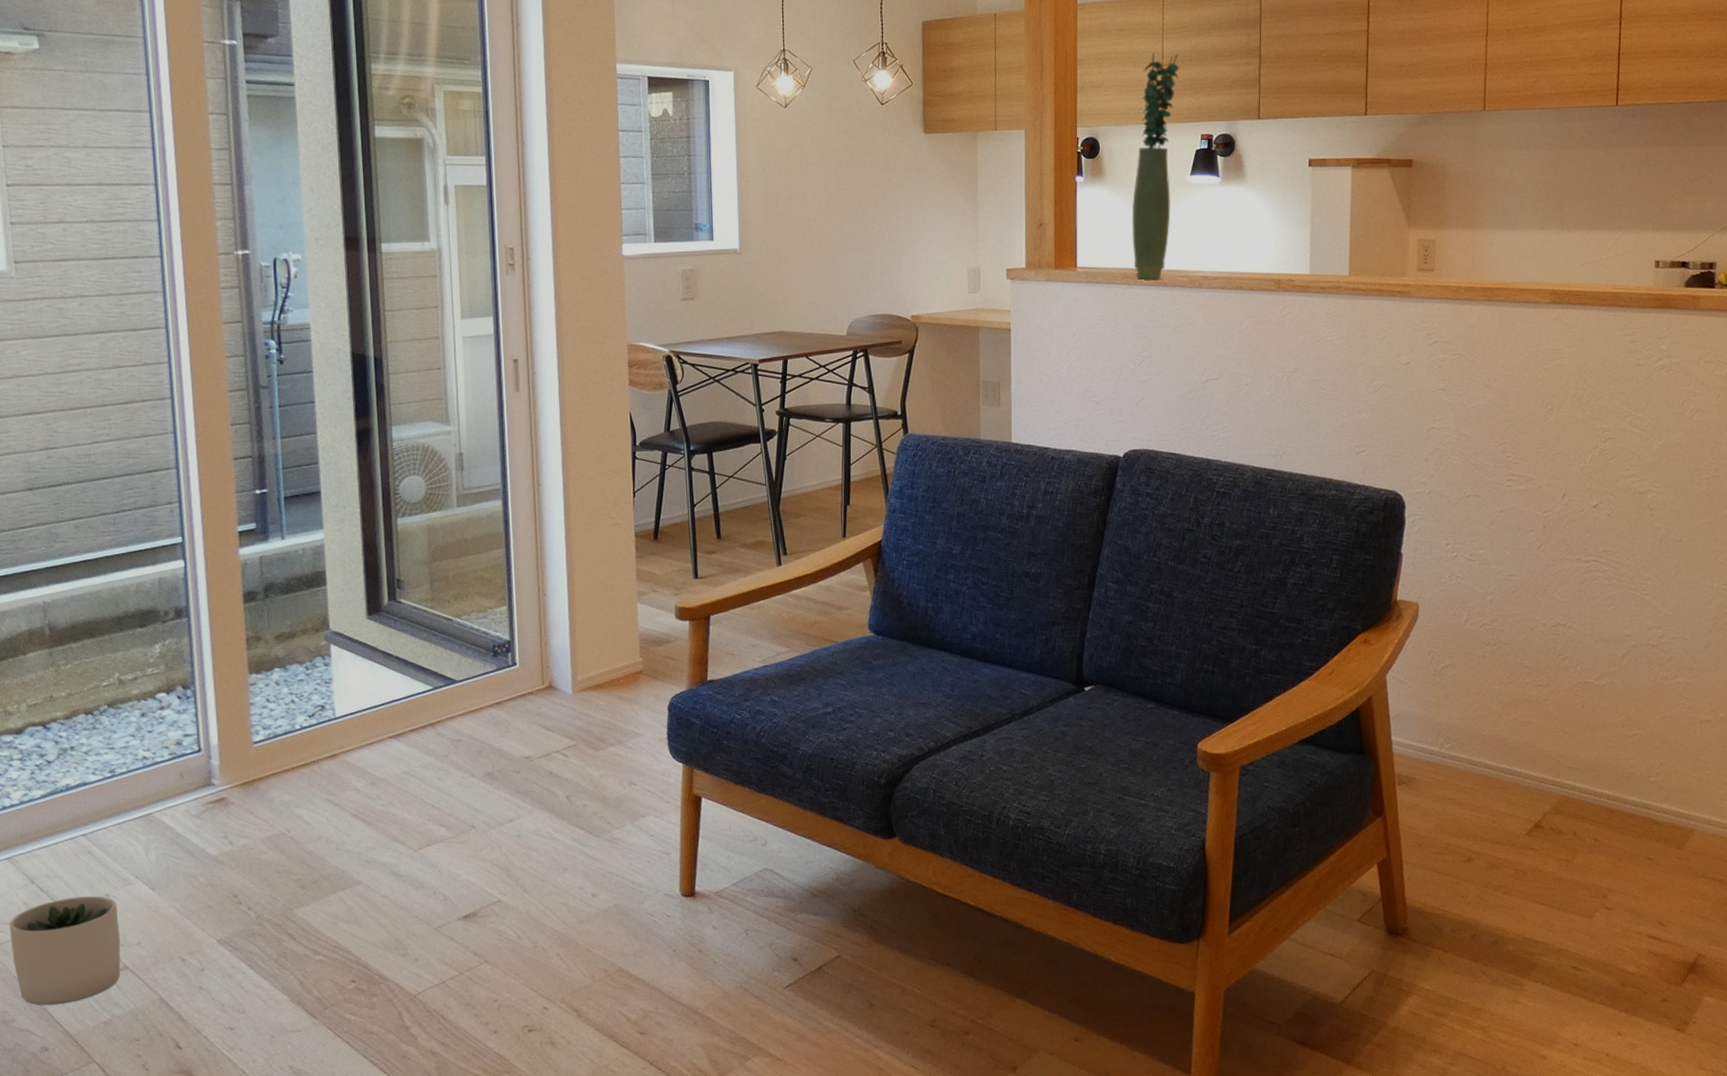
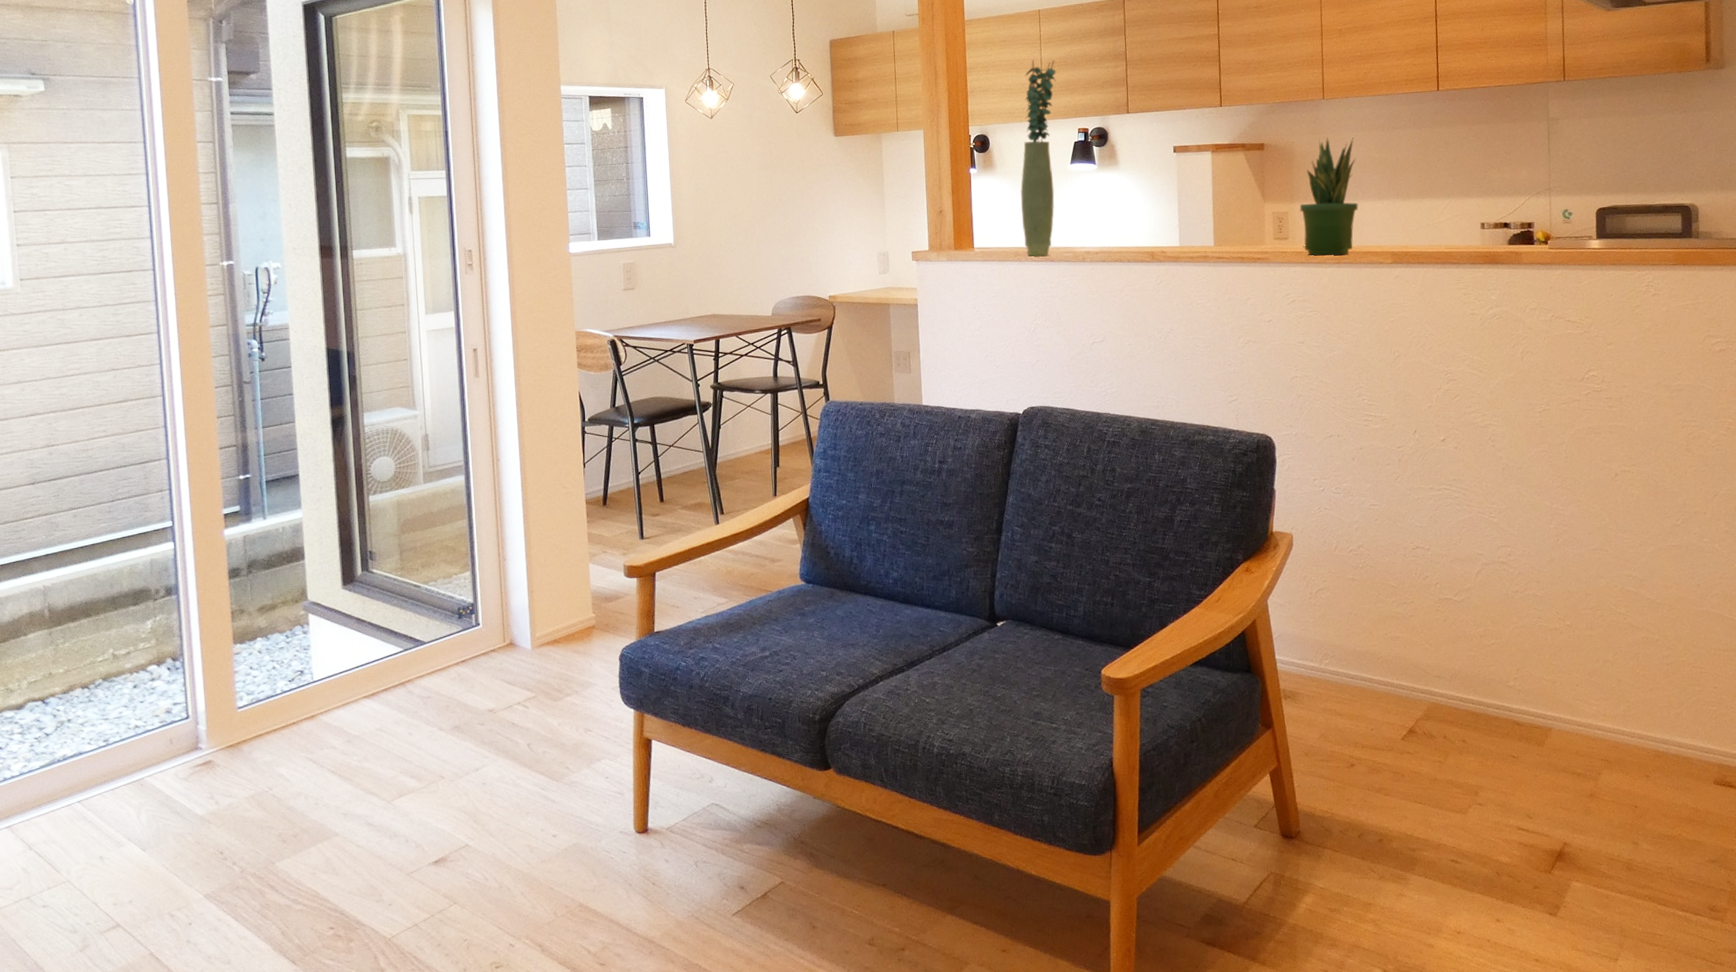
planter: present [9,896,121,1005] -> none [8,858,113,965]
planter: none [1449,155,1518,292] -> present [1299,137,1358,256]

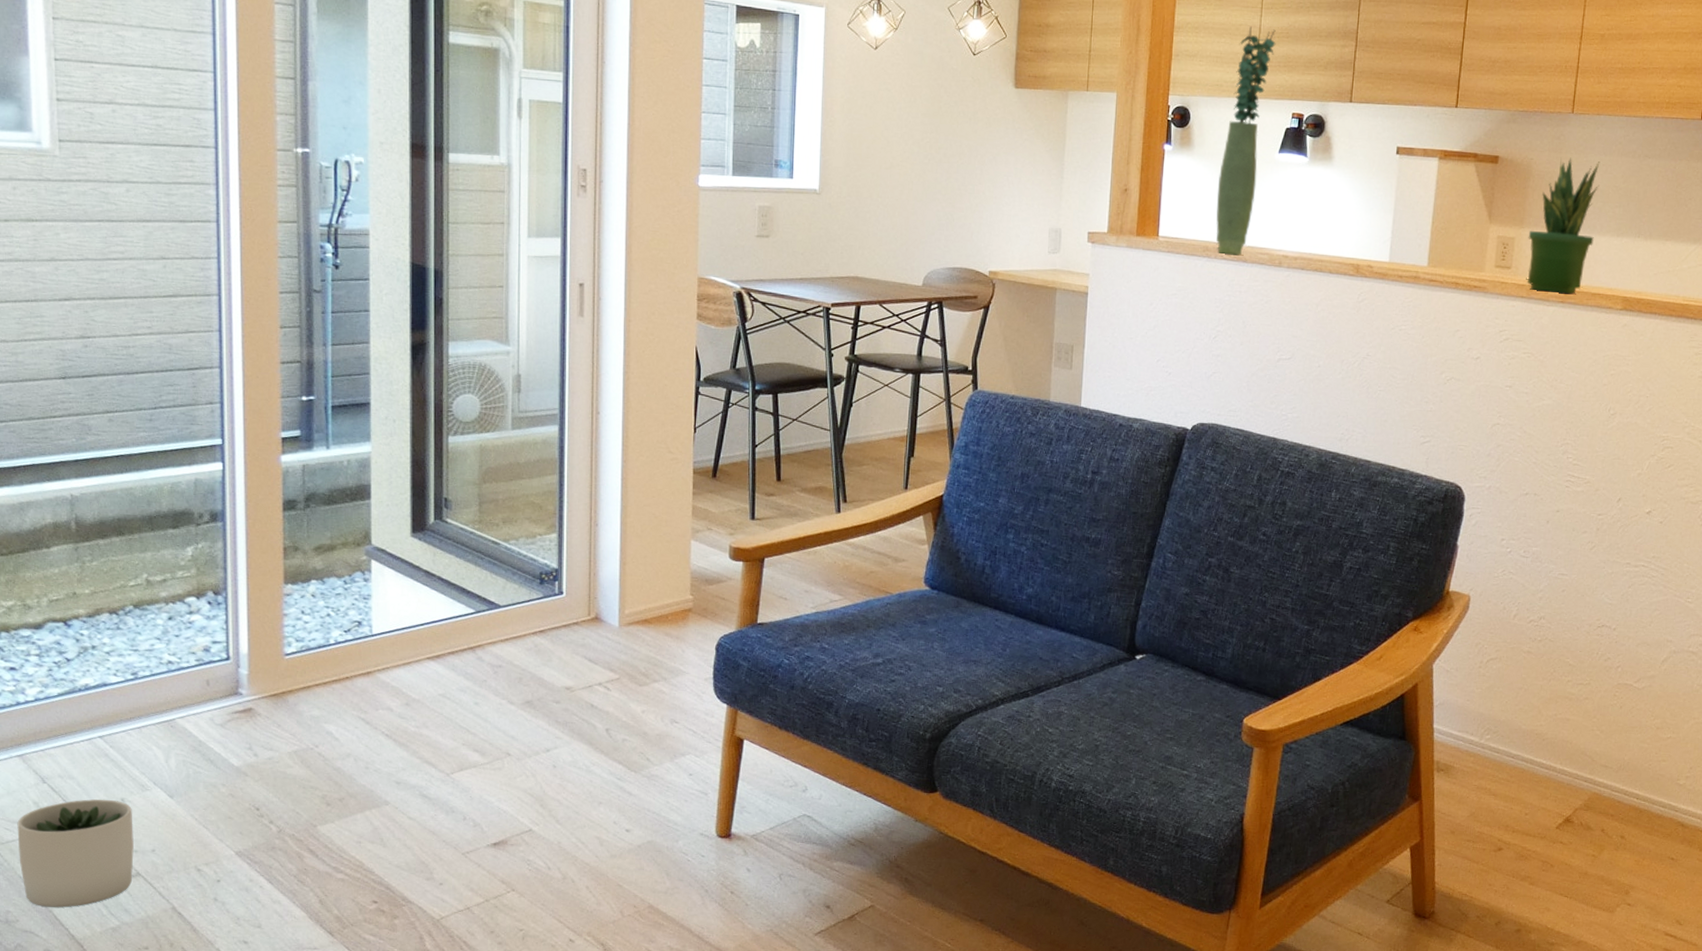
planter: none [8,858,113,965] -> present [17,799,134,908]

